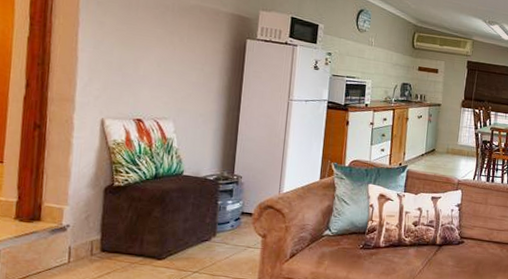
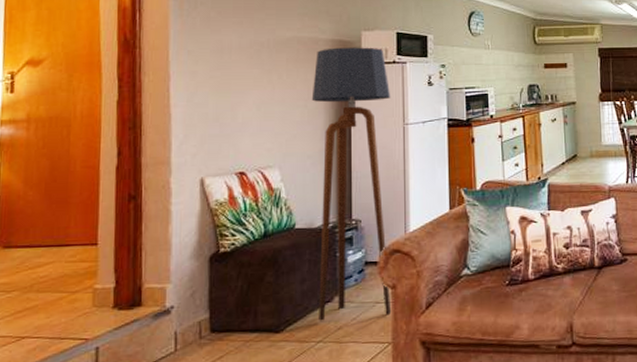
floor lamp: none [196,21,280,258] -> present [311,47,392,321]

